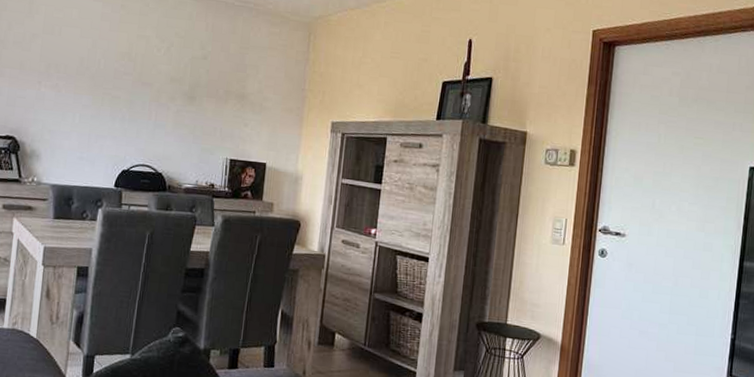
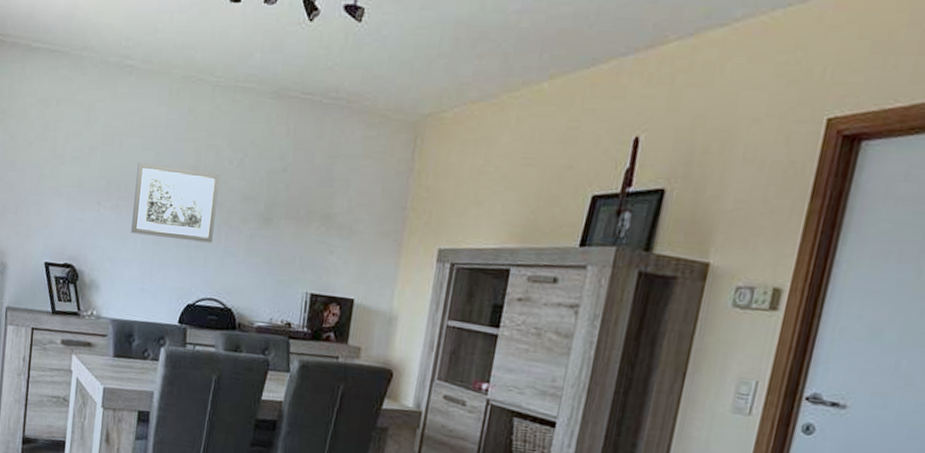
wall art: none [70,48,150,118] -> present [131,162,220,243]

